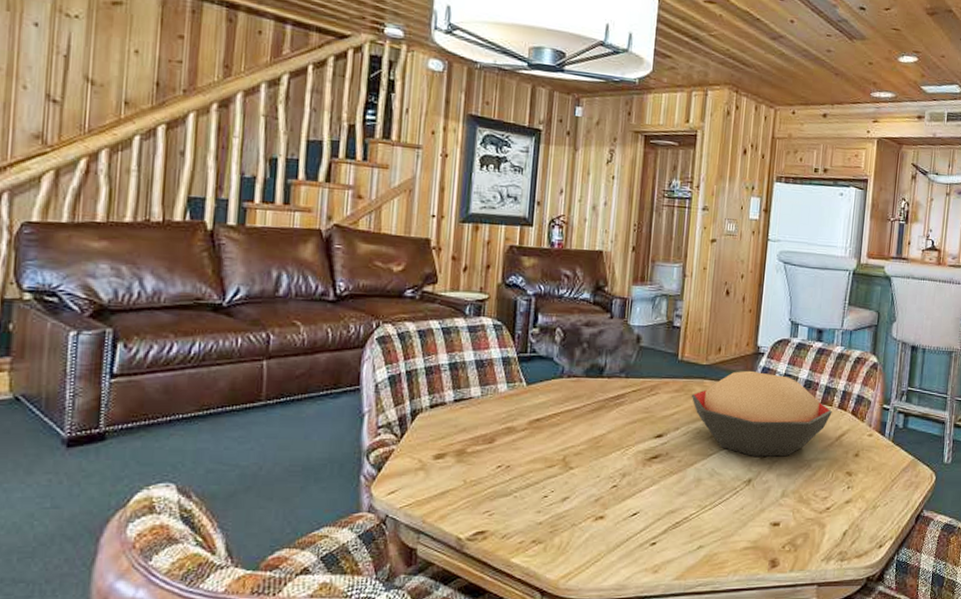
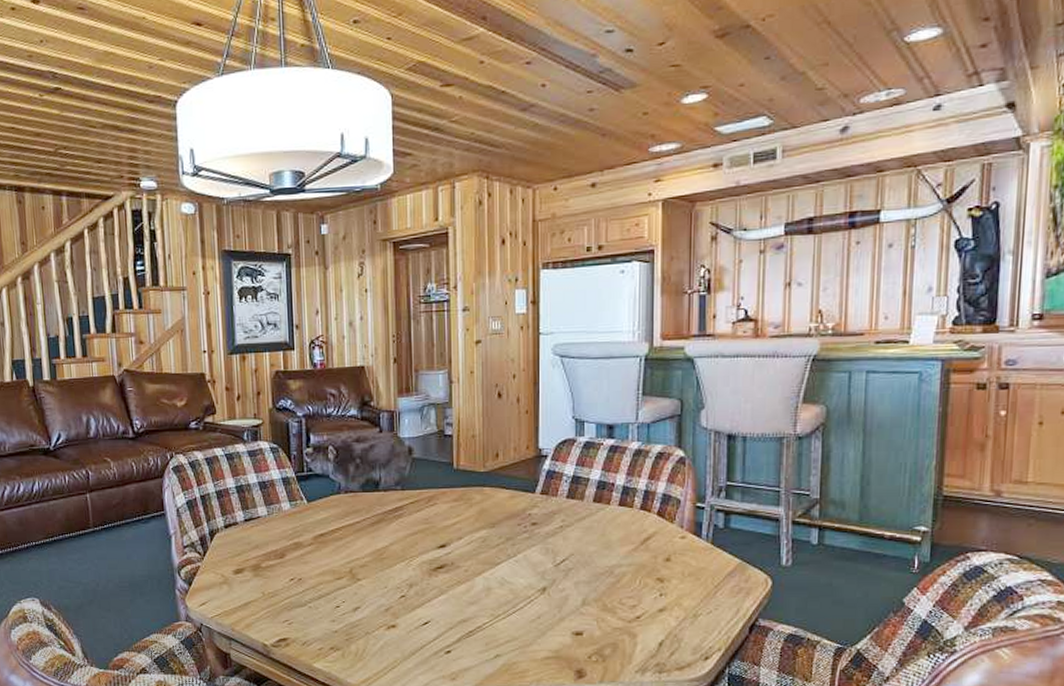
decorative bowl: present [691,370,832,457] -> none [471,474,633,564]

